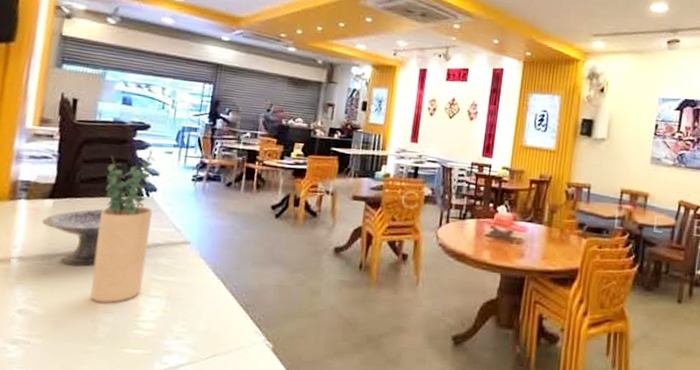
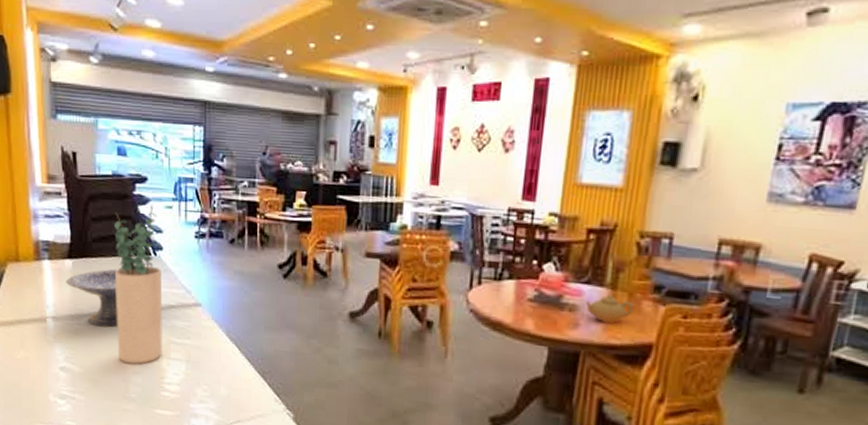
teapot: none [529,230,565,254] -> present [585,294,635,324]

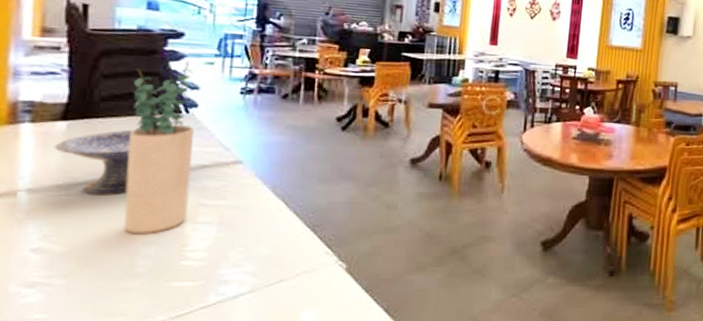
teapot: present [585,294,635,324] -> none [617,130,653,154]

